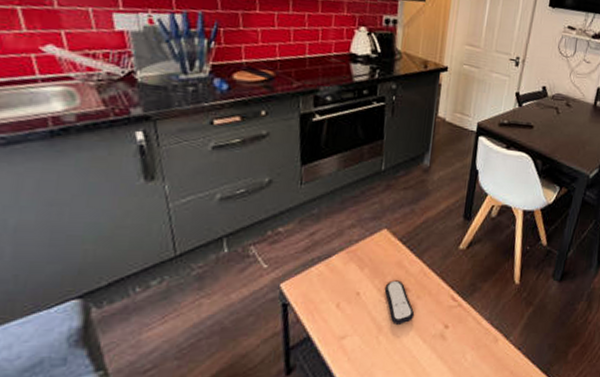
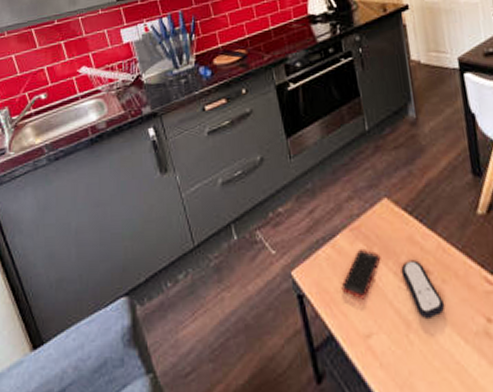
cell phone: none [326,269,369,309] -> present [341,250,381,300]

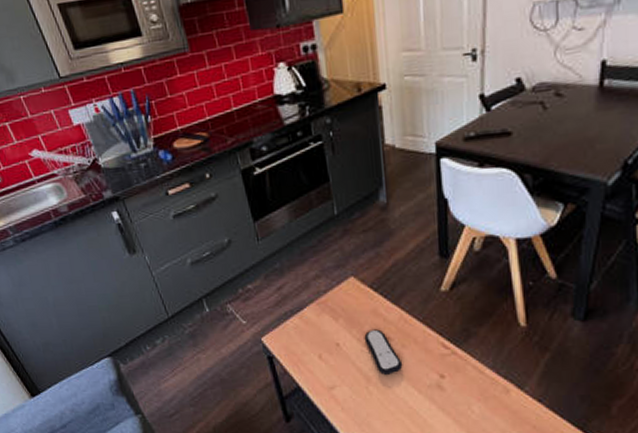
cell phone: present [341,250,381,300] -> none [308,320,346,360]

